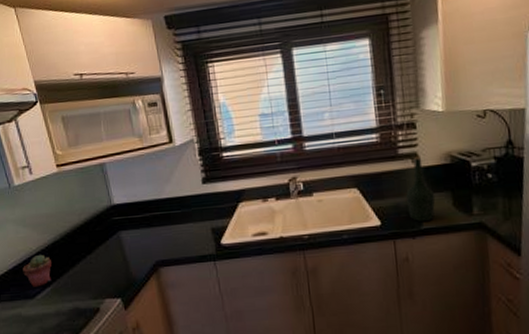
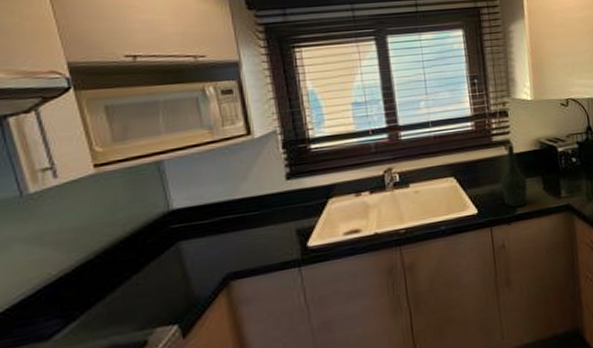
potted succulent: present [23,254,52,287] -> none [35,279,79,325]

